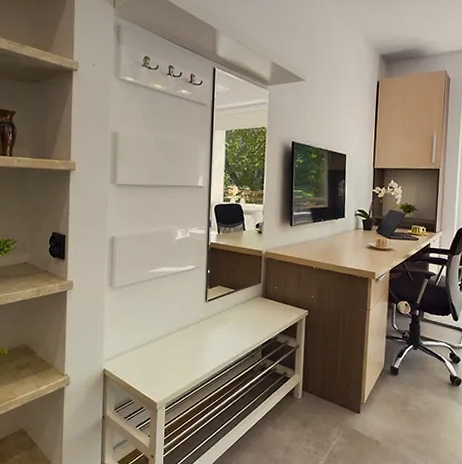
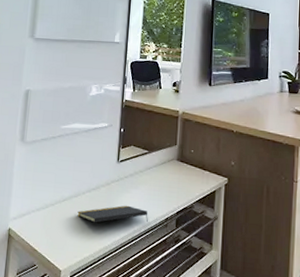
notepad: none [169,340,236,359] -> present [77,205,148,223]

